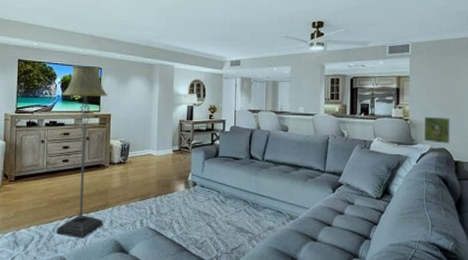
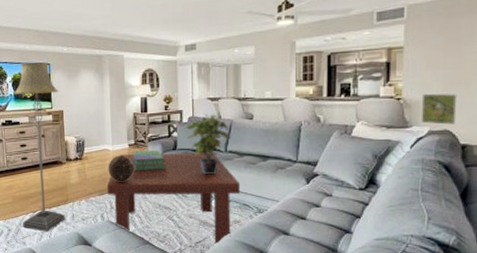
coffee table: none [149,160,275,252] -> present [107,152,241,245]
decorative sphere: none [151,161,177,187] -> present [108,156,135,182]
stack of books: none [175,157,208,176] -> present [132,150,167,170]
potted plant: none [228,124,268,182] -> present [186,113,231,175]

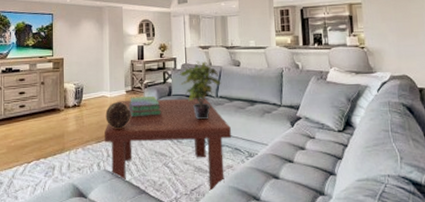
floor lamp: present [13,61,65,232] -> none [16,11,60,184]
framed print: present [420,93,458,125] -> none [381,43,412,71]

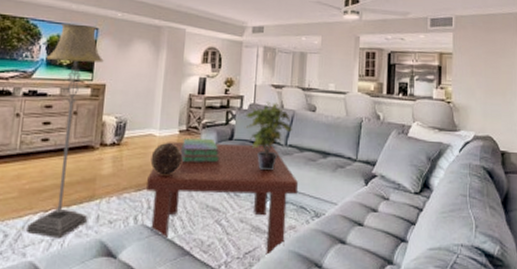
floor lamp: none [16,11,60,184] -> present [27,23,104,239]

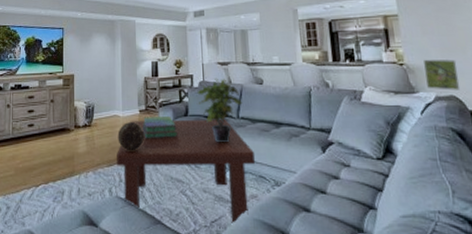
floor lamp: present [27,23,104,239] -> none [24,26,70,210]
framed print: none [467,99,496,131] -> present [422,59,461,90]

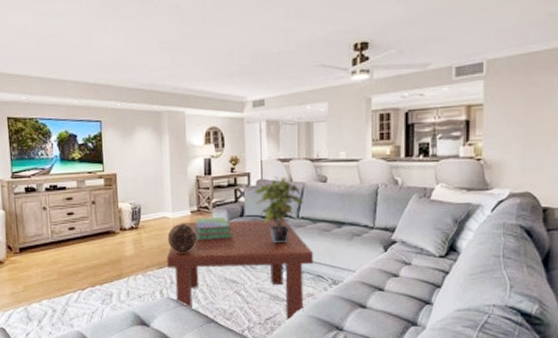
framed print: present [422,59,461,90] -> none [501,153,538,187]

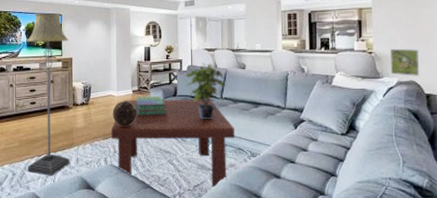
floor lamp: none [59,118,119,312] -> present [26,12,69,176]
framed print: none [501,153,538,187] -> present [389,48,420,76]

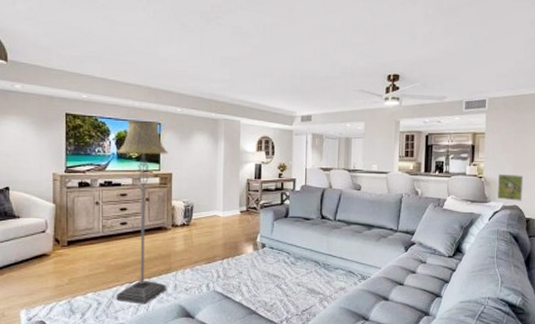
coffee table: present [111,99,236,189] -> none [215,220,347,313]
decorative sphere: present [112,101,137,127] -> none [217,222,245,250]
stack of books: present [135,97,167,115] -> none [242,218,278,238]
potted plant: present [185,62,226,120] -> none [298,182,340,243]

